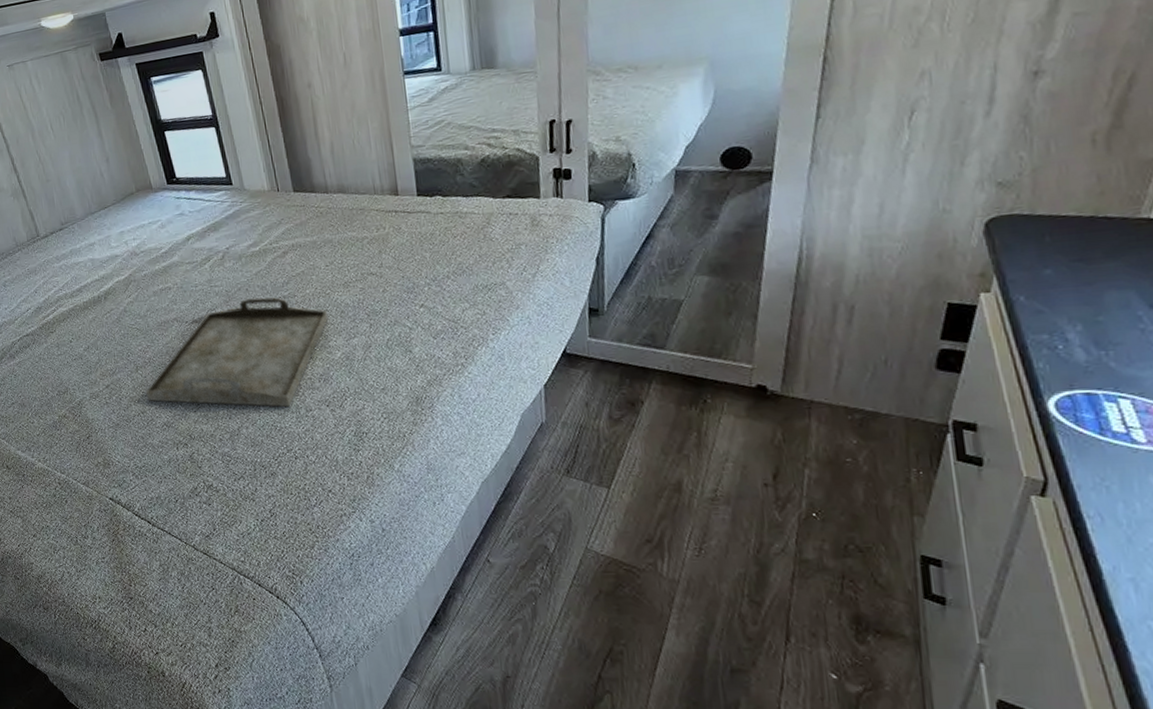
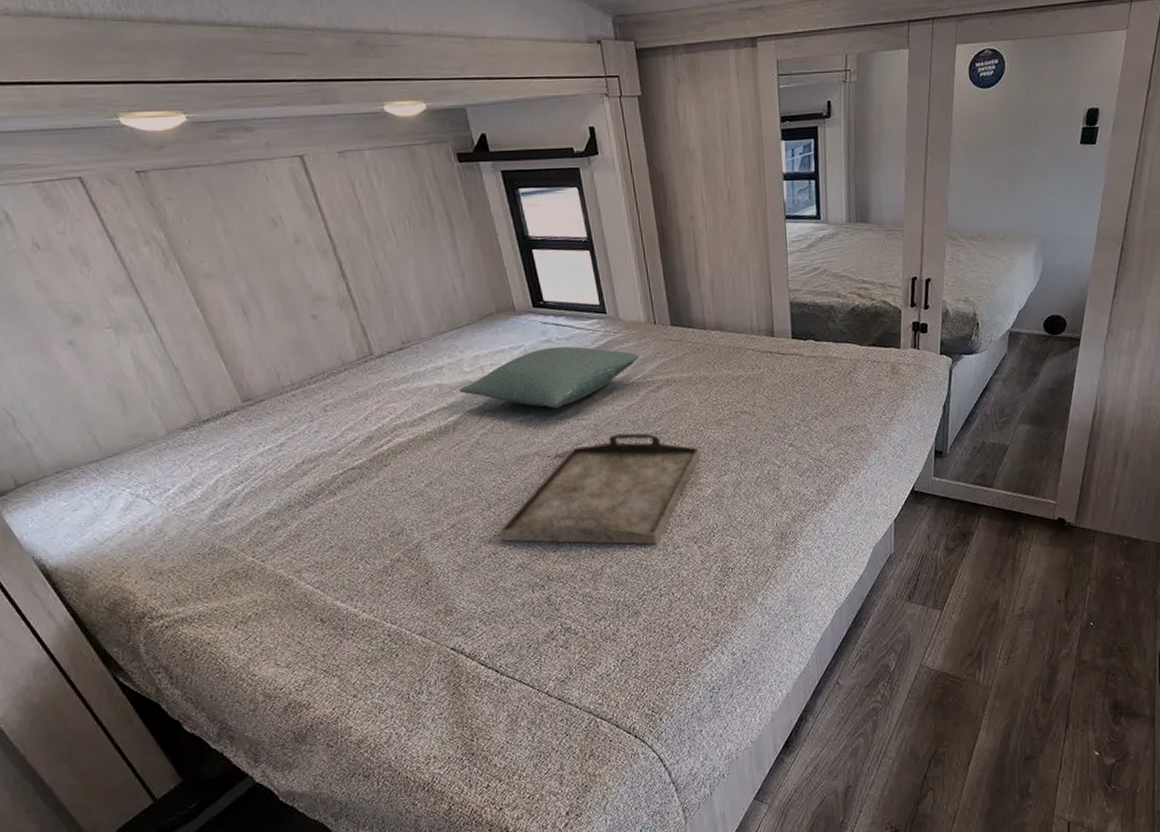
pillow: none [108,218,265,277] -> present [459,346,639,408]

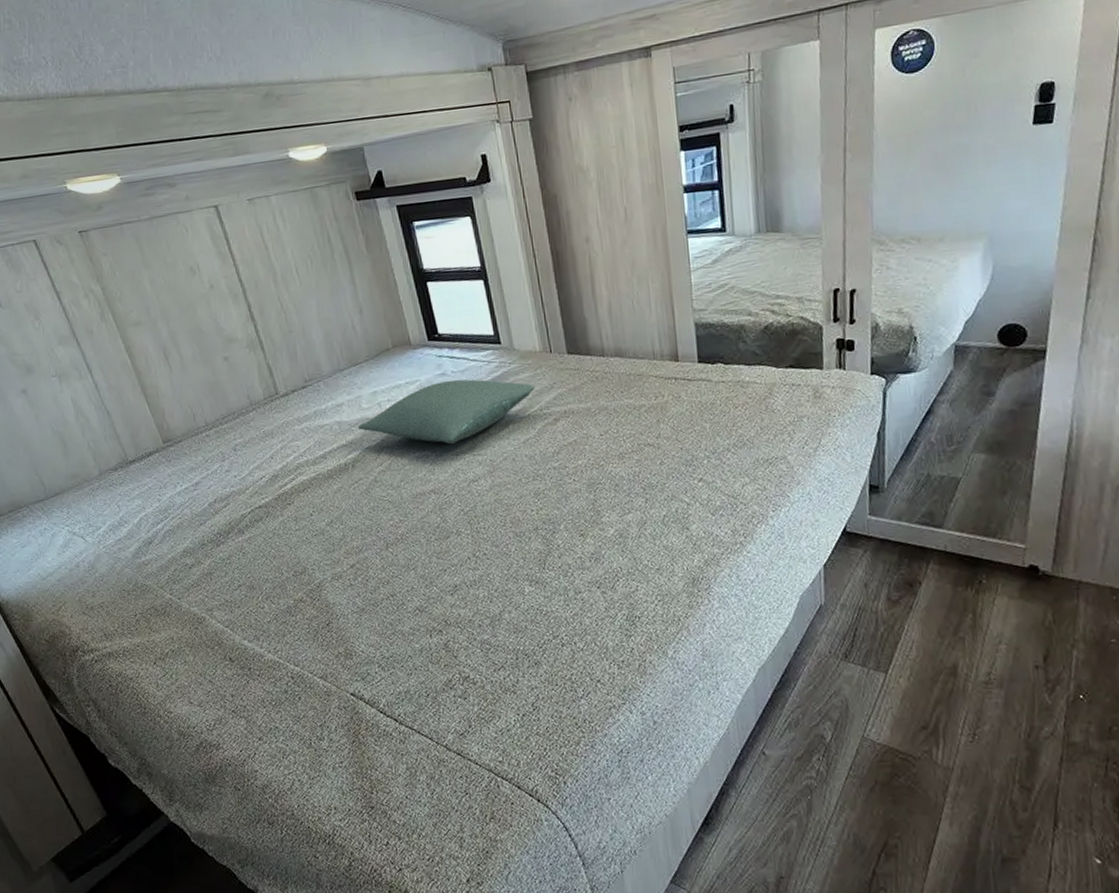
serving tray: present [498,432,701,545] -> none [396,468,602,589]

